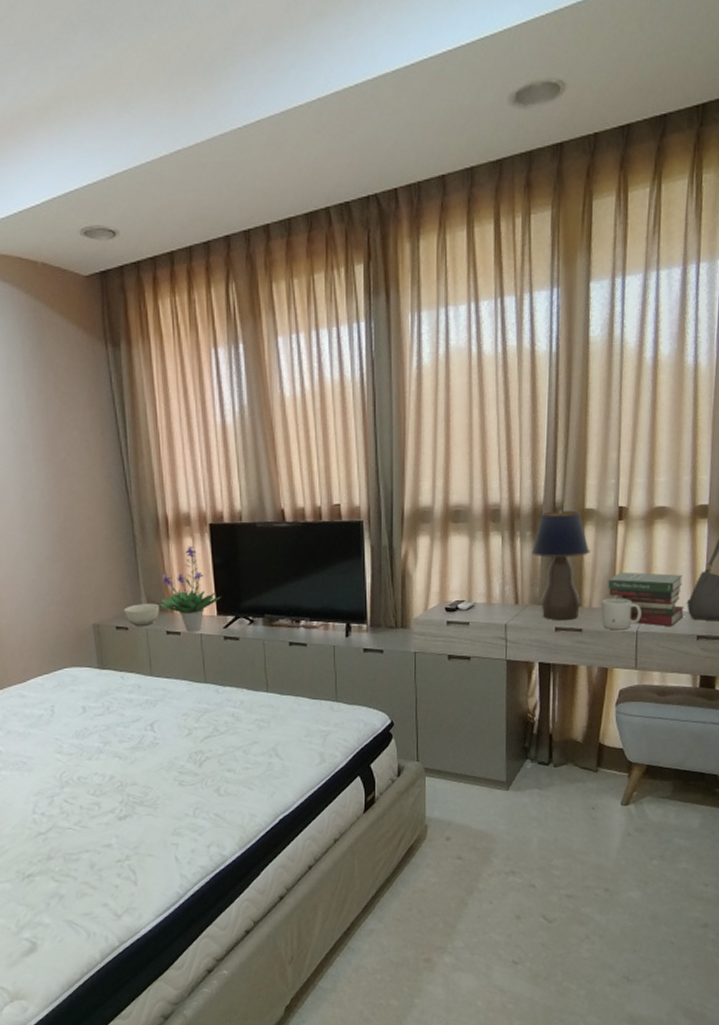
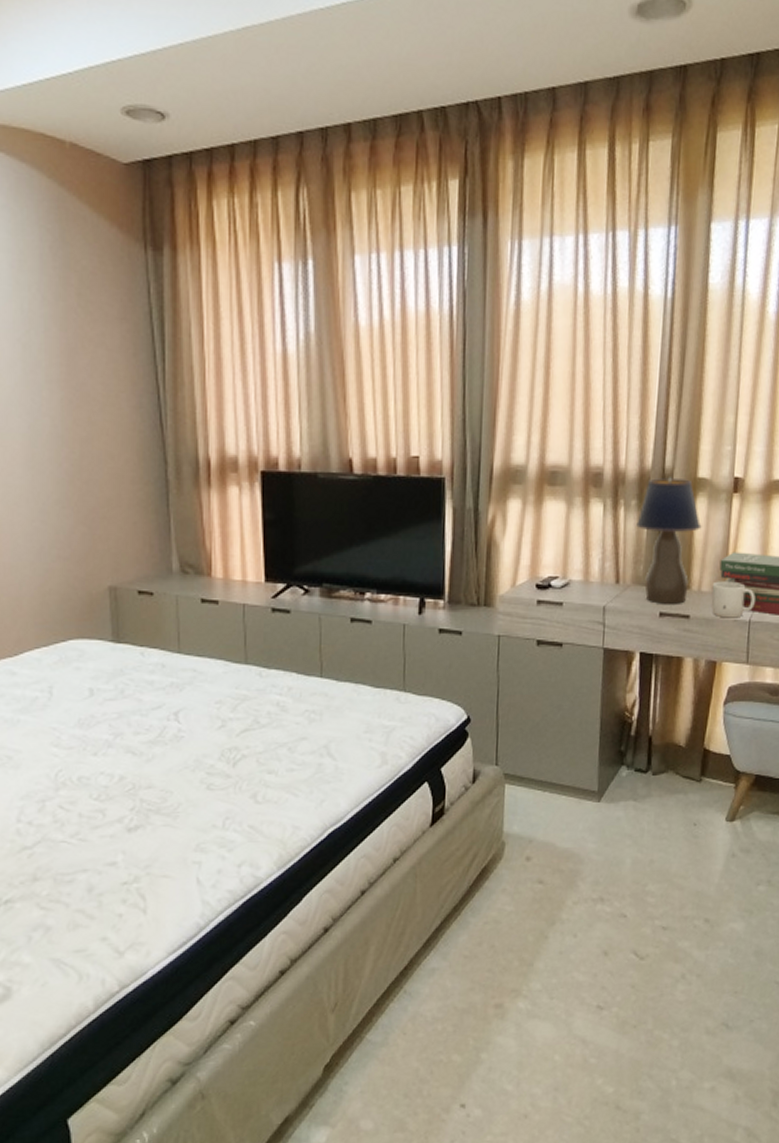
bowl: present [124,603,160,627] -> none [149,564,194,593]
potted plant: present [159,545,222,633] -> none [194,496,272,602]

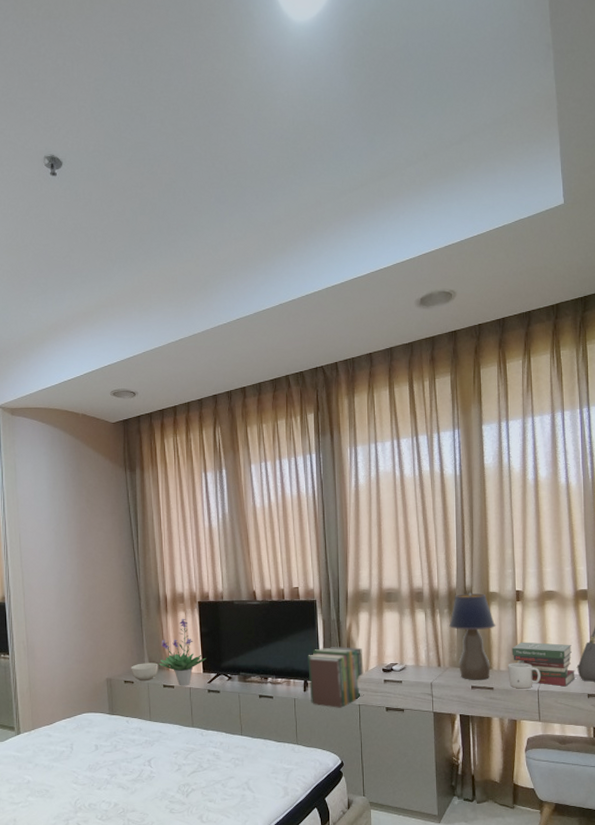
bowl: none [149,564,194,593] -> present [131,663,159,682]
potted plant: none [194,496,272,602] -> present [158,618,207,686]
books: none [426,549,509,640] -> present [308,647,364,708]

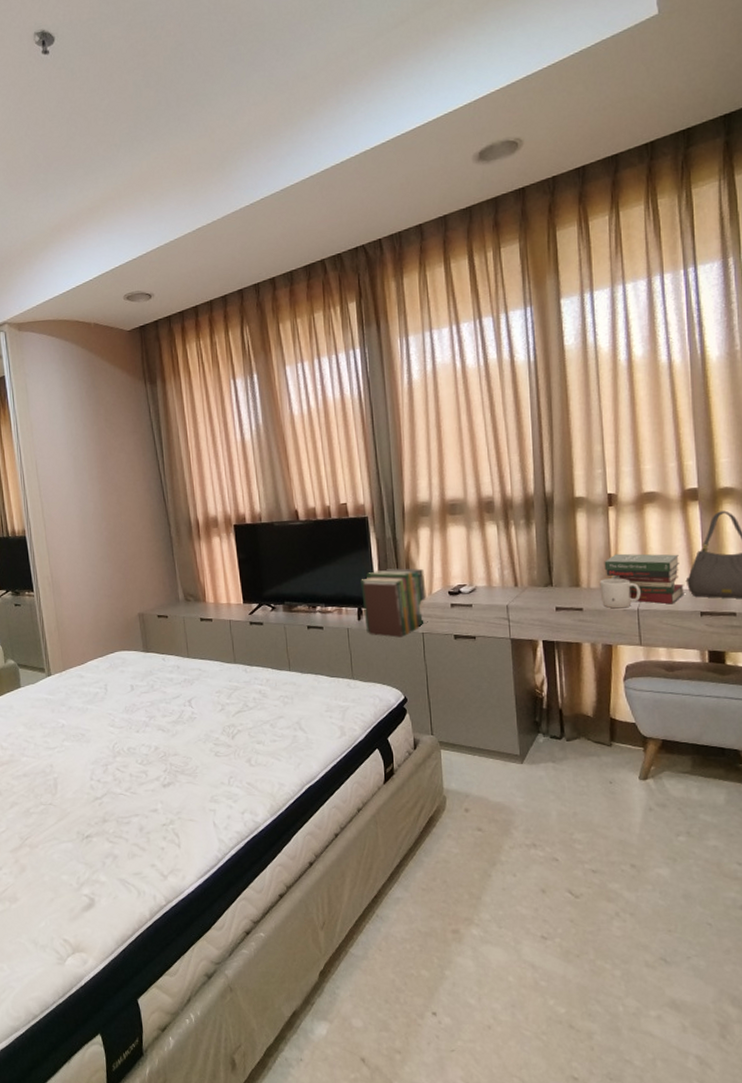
bowl: present [131,663,159,682] -> none [164,594,194,616]
potted plant: present [158,618,207,686] -> none [194,544,247,619]
table lamp: present [449,592,496,680] -> none [526,499,584,601]

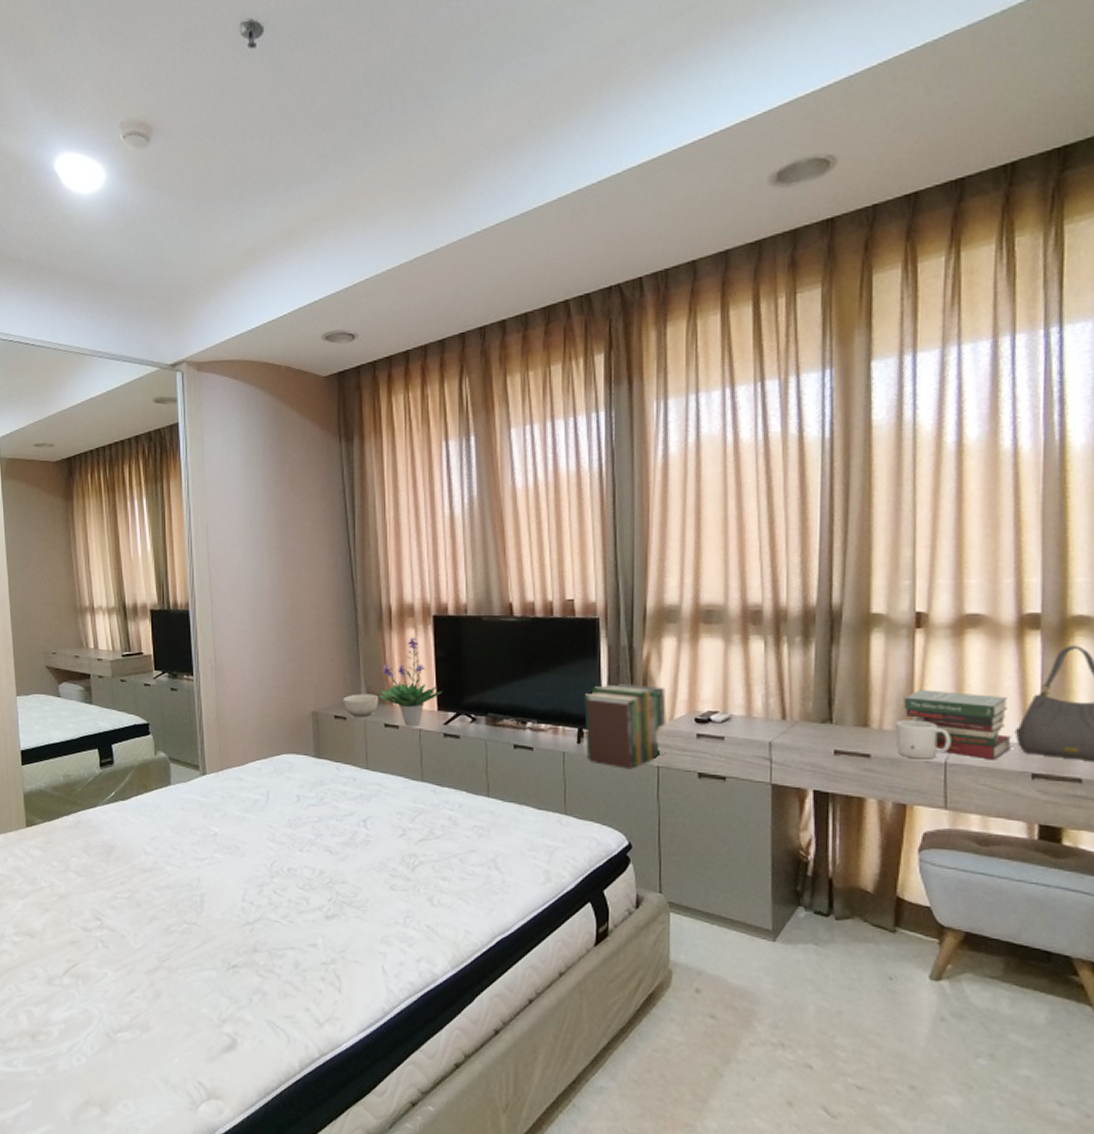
bowl: none [164,594,194,616] -> present [343,694,379,718]
potted plant: none [194,544,247,619] -> present [379,637,443,727]

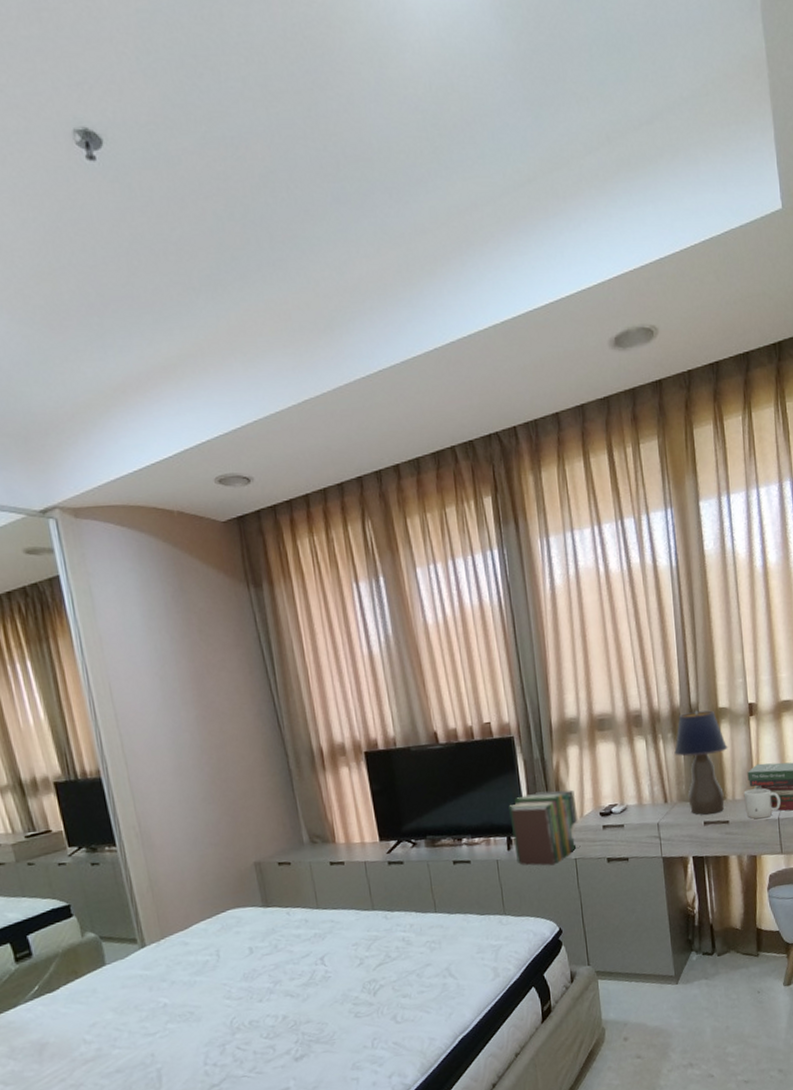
bowl: present [343,694,379,718] -> none [285,835,322,861]
potted plant: present [379,637,443,727] -> none [321,774,383,861]
table lamp: none [802,613,879,742] -> present [674,710,728,815]

